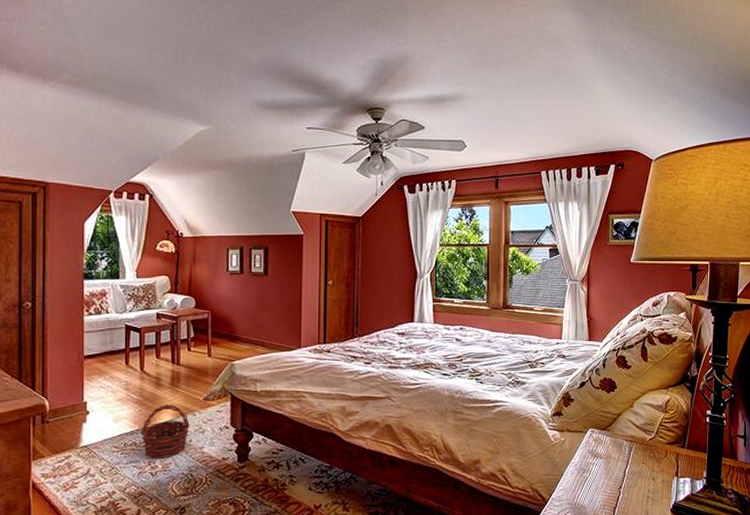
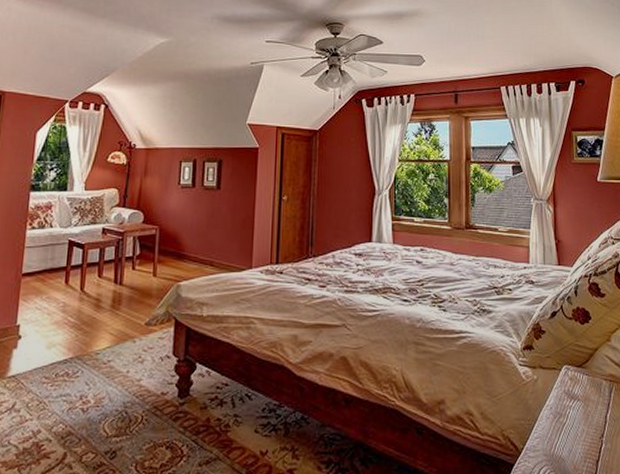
basket: present [140,404,190,459] -> none [74,329,129,392]

